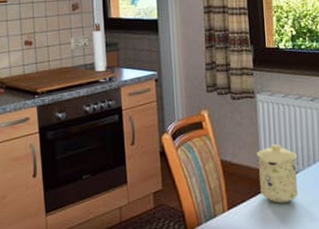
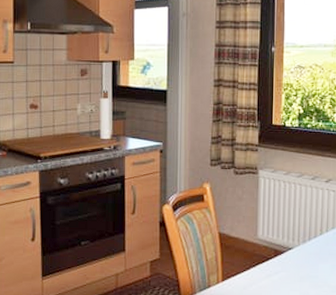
mug: present [256,144,299,203] -> none [254,220,294,277]

